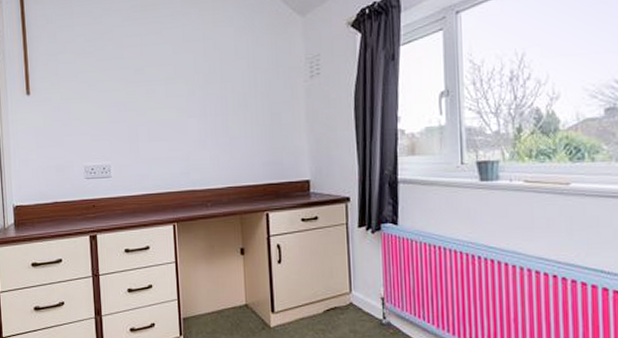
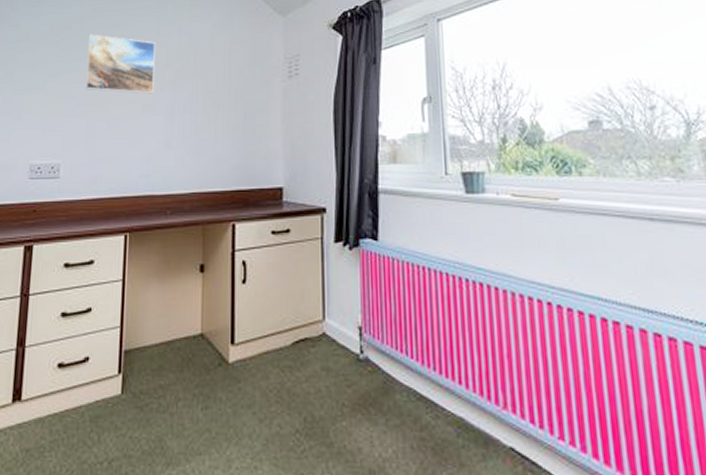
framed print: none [121,43,186,99] -> present [85,34,156,94]

